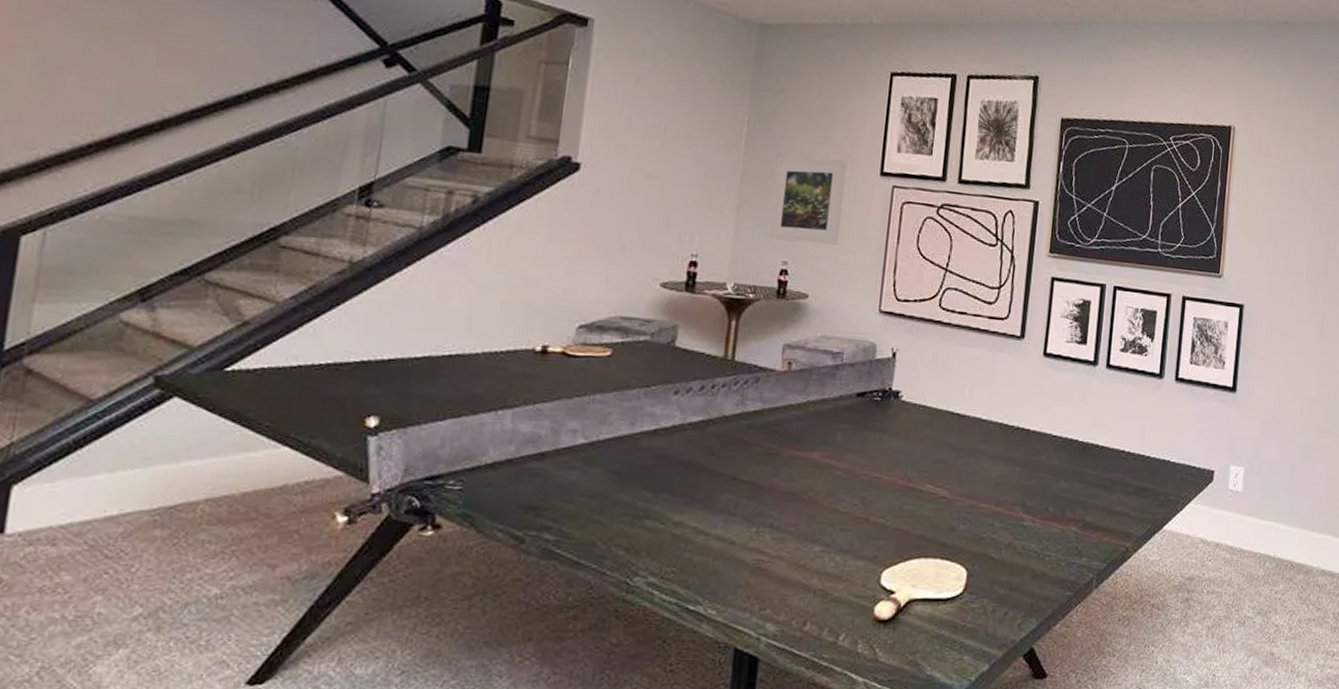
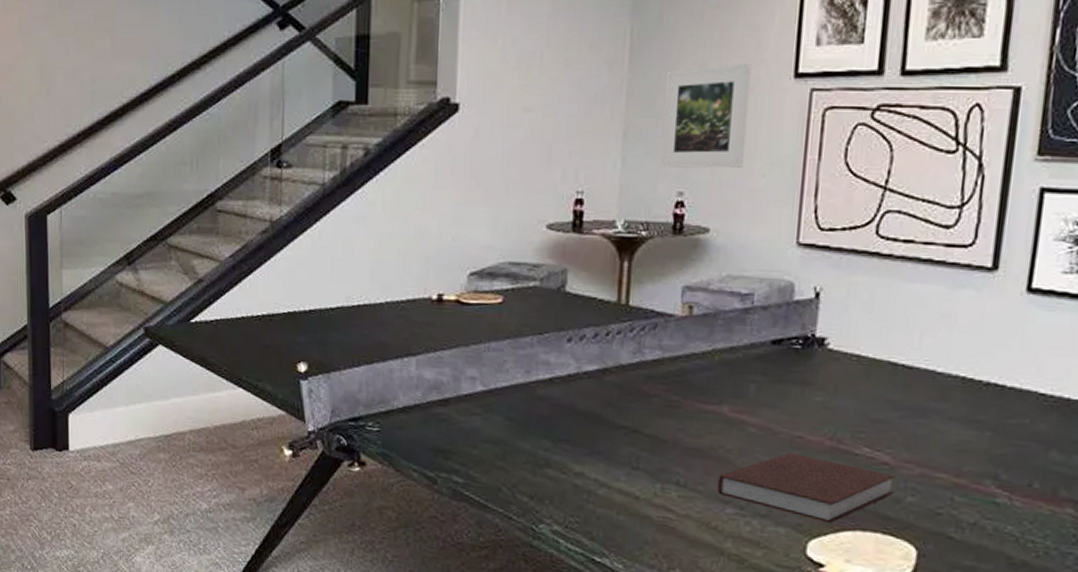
notebook: none [807,491,952,554] -> present [717,452,896,524]

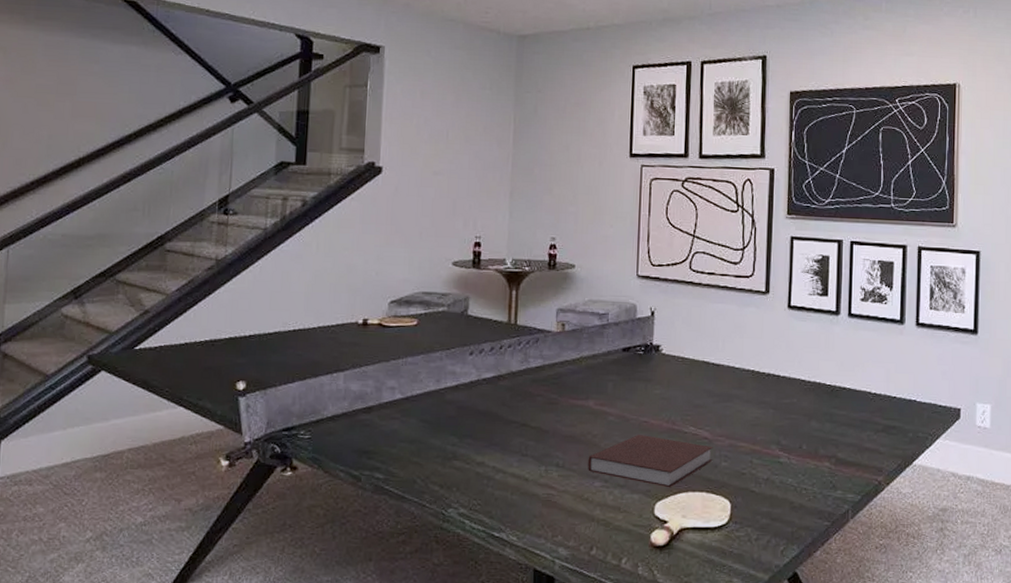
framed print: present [659,64,752,169] -> none [537,145,600,221]

